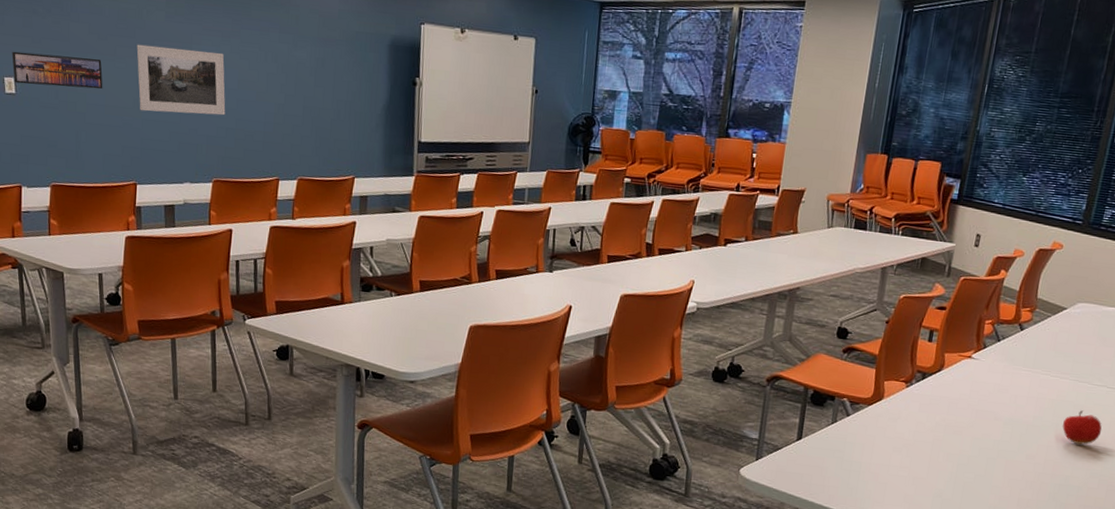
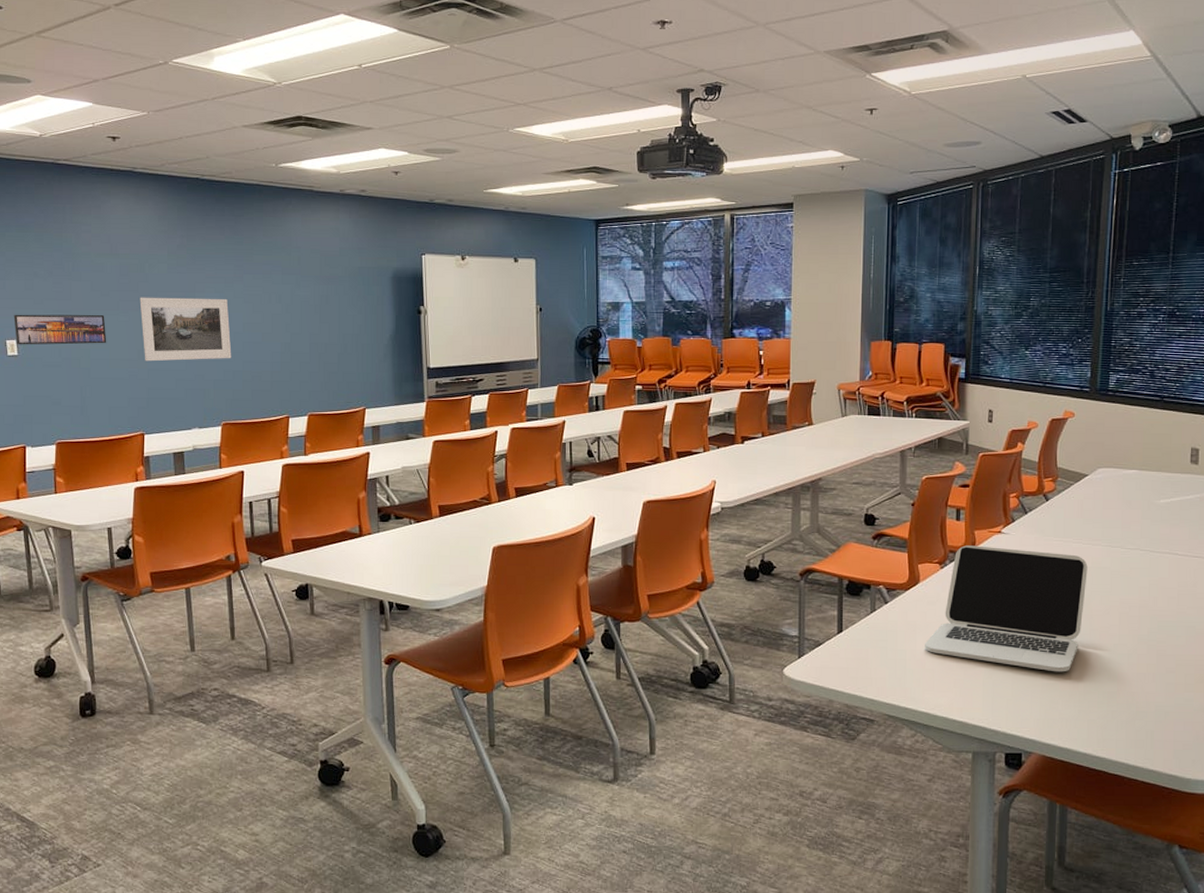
laptop: none [880,367,1053,498] -> present [925,545,1088,672]
fruit: present [1062,410,1102,445] -> none [1103,575,1142,611]

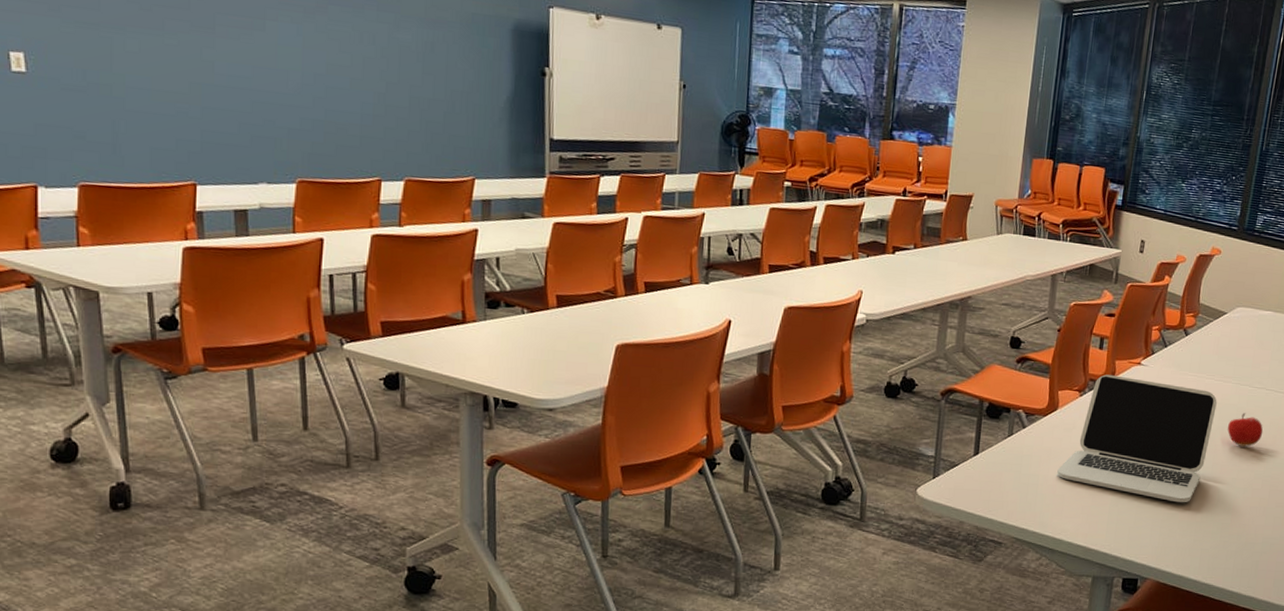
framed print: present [13,314,107,345] -> none [19,20,148,70]
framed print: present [139,297,232,362] -> none [192,17,311,105]
fruit: none [1103,575,1142,611] -> present [1227,413,1263,447]

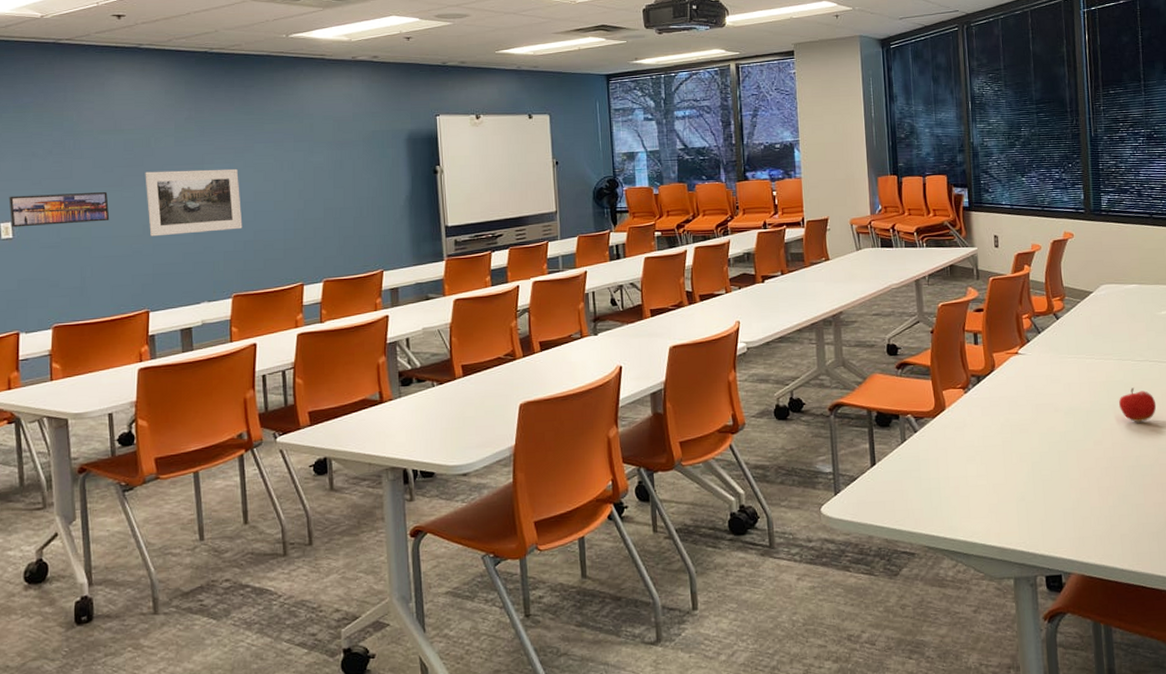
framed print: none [19,20,148,70] -> present [9,192,110,228]
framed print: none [192,17,311,105] -> present [145,168,243,237]
laptop: present [1057,374,1217,503] -> none [957,368,1104,489]

